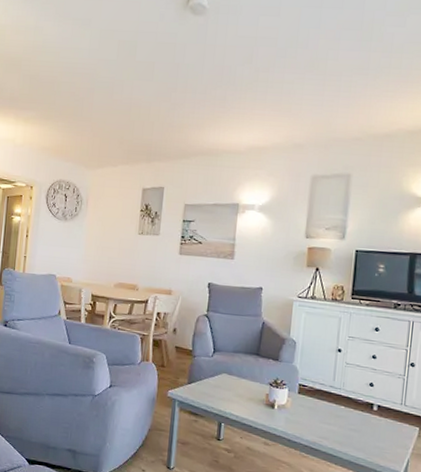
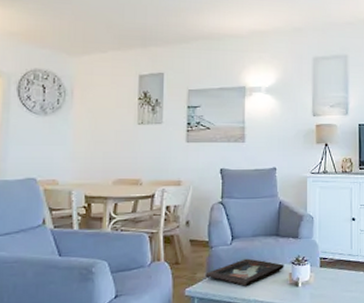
decorative tray: none [187,372,262,400] -> present [205,258,284,287]

